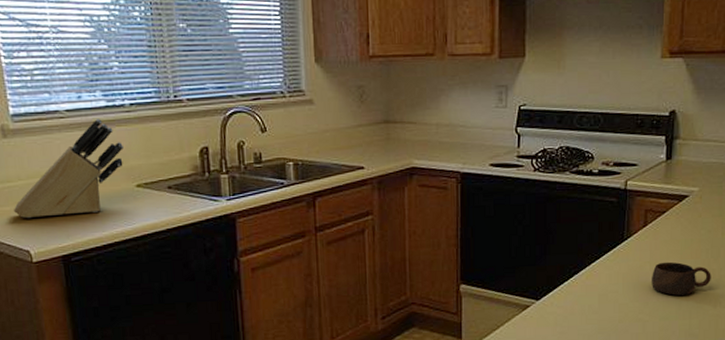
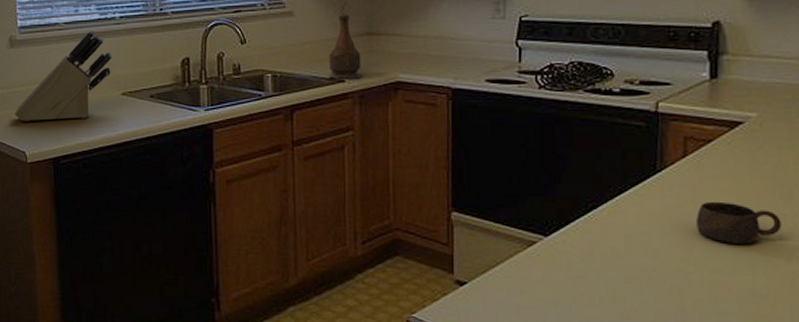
bottle: none [347,102,380,166] -> present [327,14,362,79]

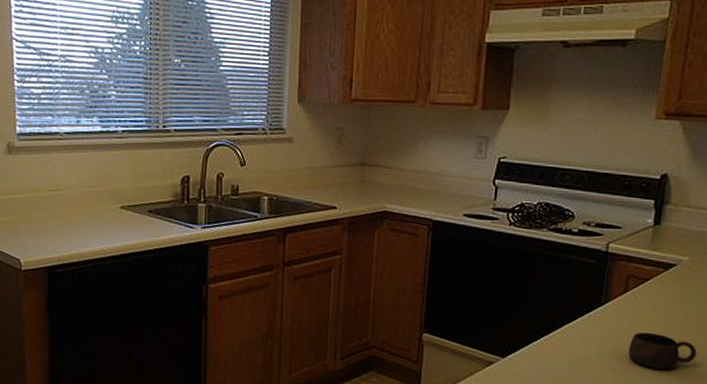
knife block: present [15,31,112,122] -> none [10,142,112,230]
bottle: present [327,14,362,79] -> none [320,143,353,206]

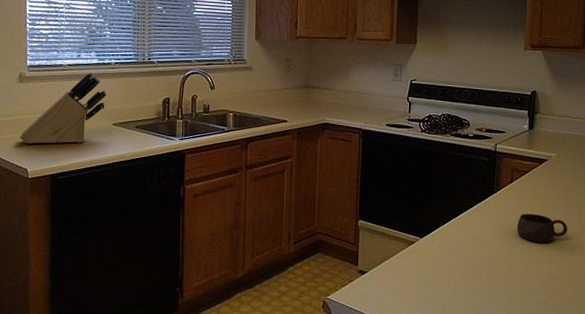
knife block: none [10,142,112,230] -> present [20,72,107,145]

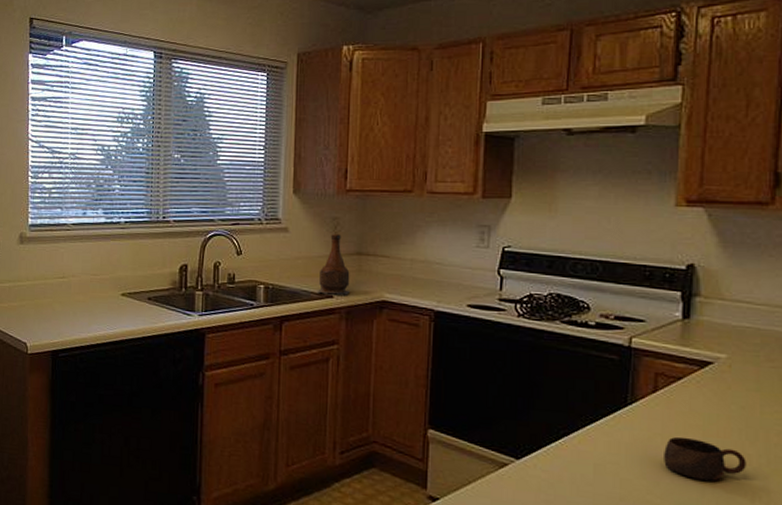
knife block: present [20,72,107,145] -> none [20,233,115,315]
bottle: none [274,71,300,120] -> present [316,233,350,295]

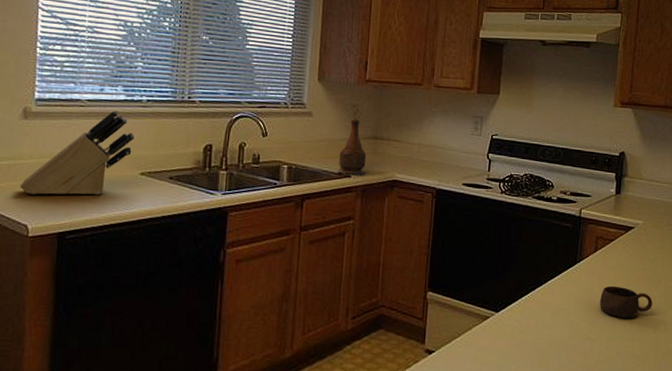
knife block: none [20,233,115,315] -> present [20,110,135,195]

